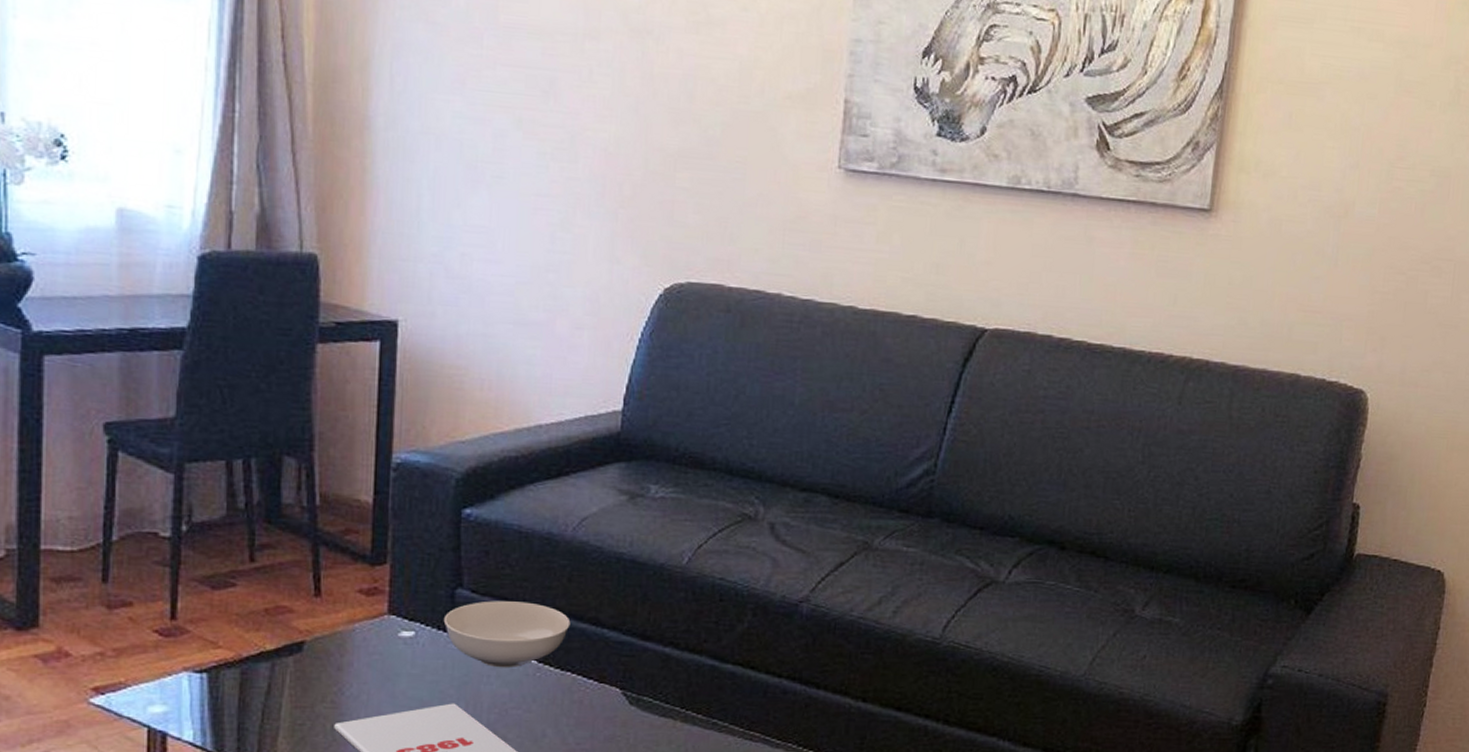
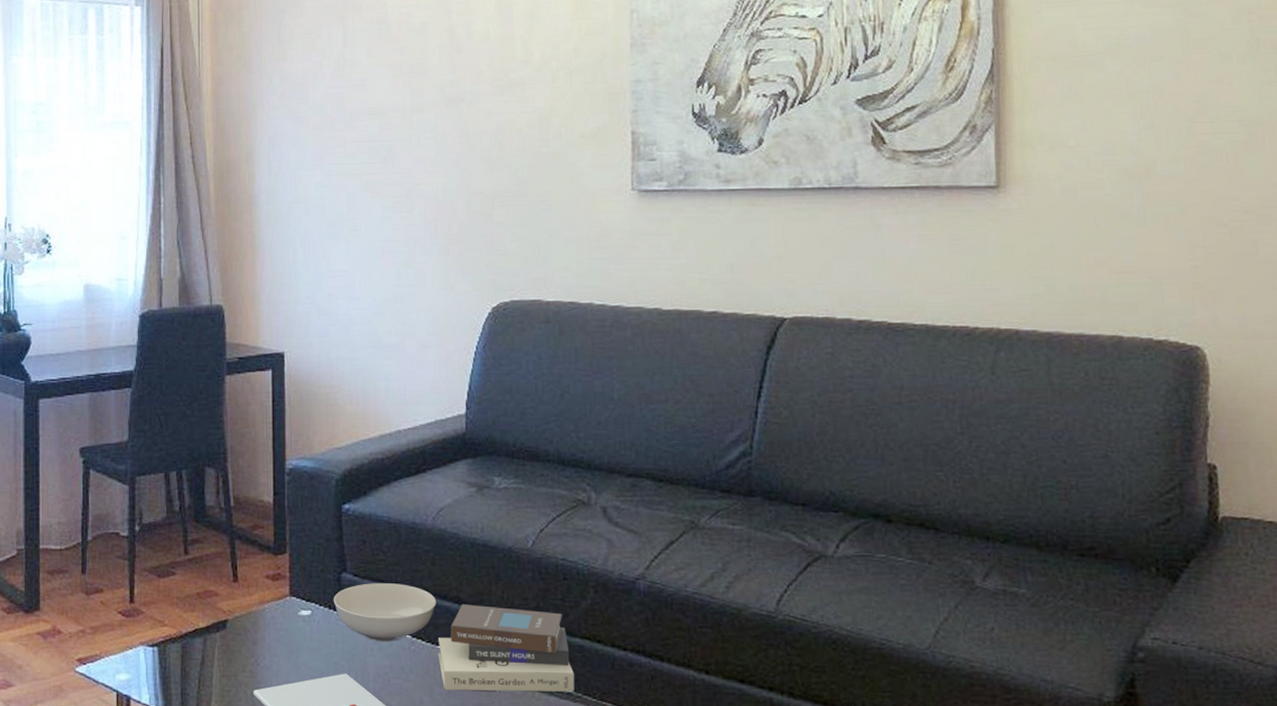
books: none [567,625,722,722] -> present [438,604,574,692]

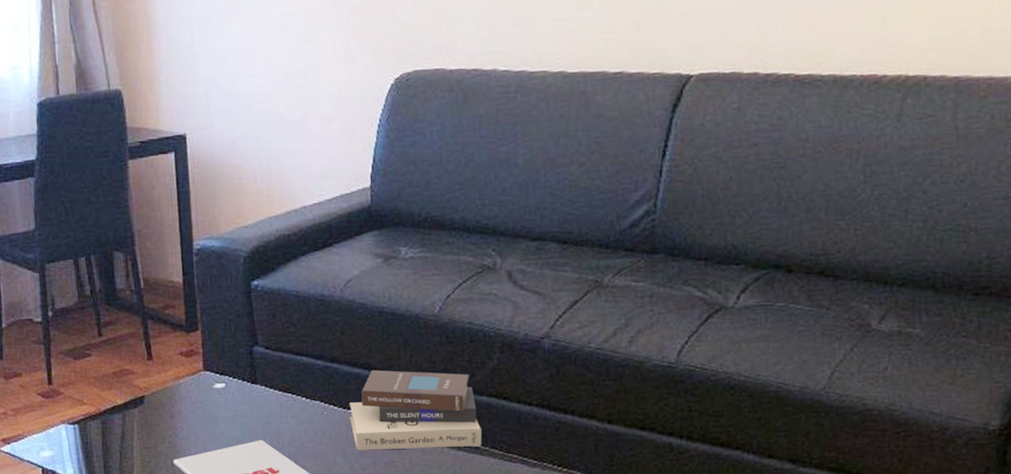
bowl: present [333,583,437,642] -> none [246,354,347,409]

